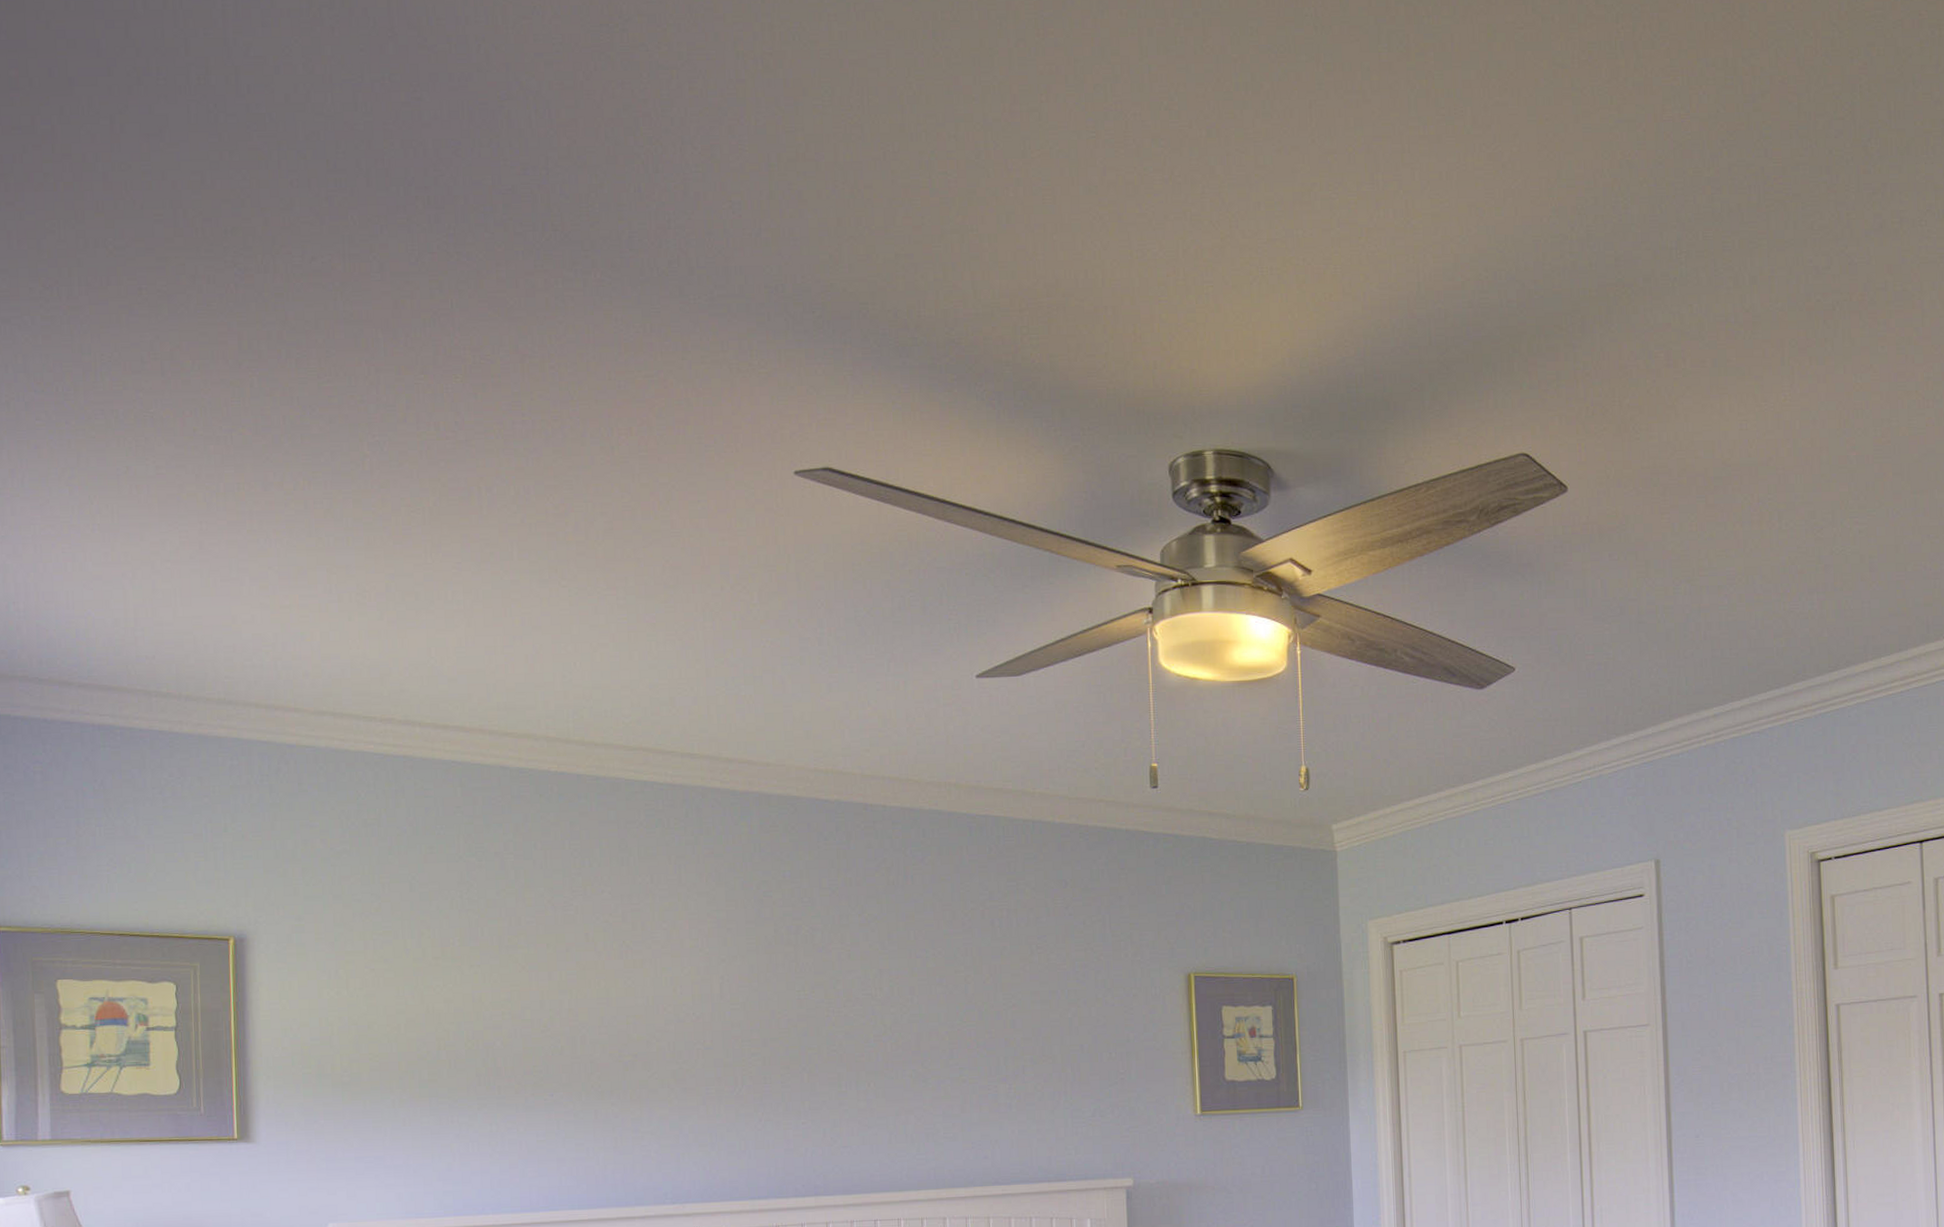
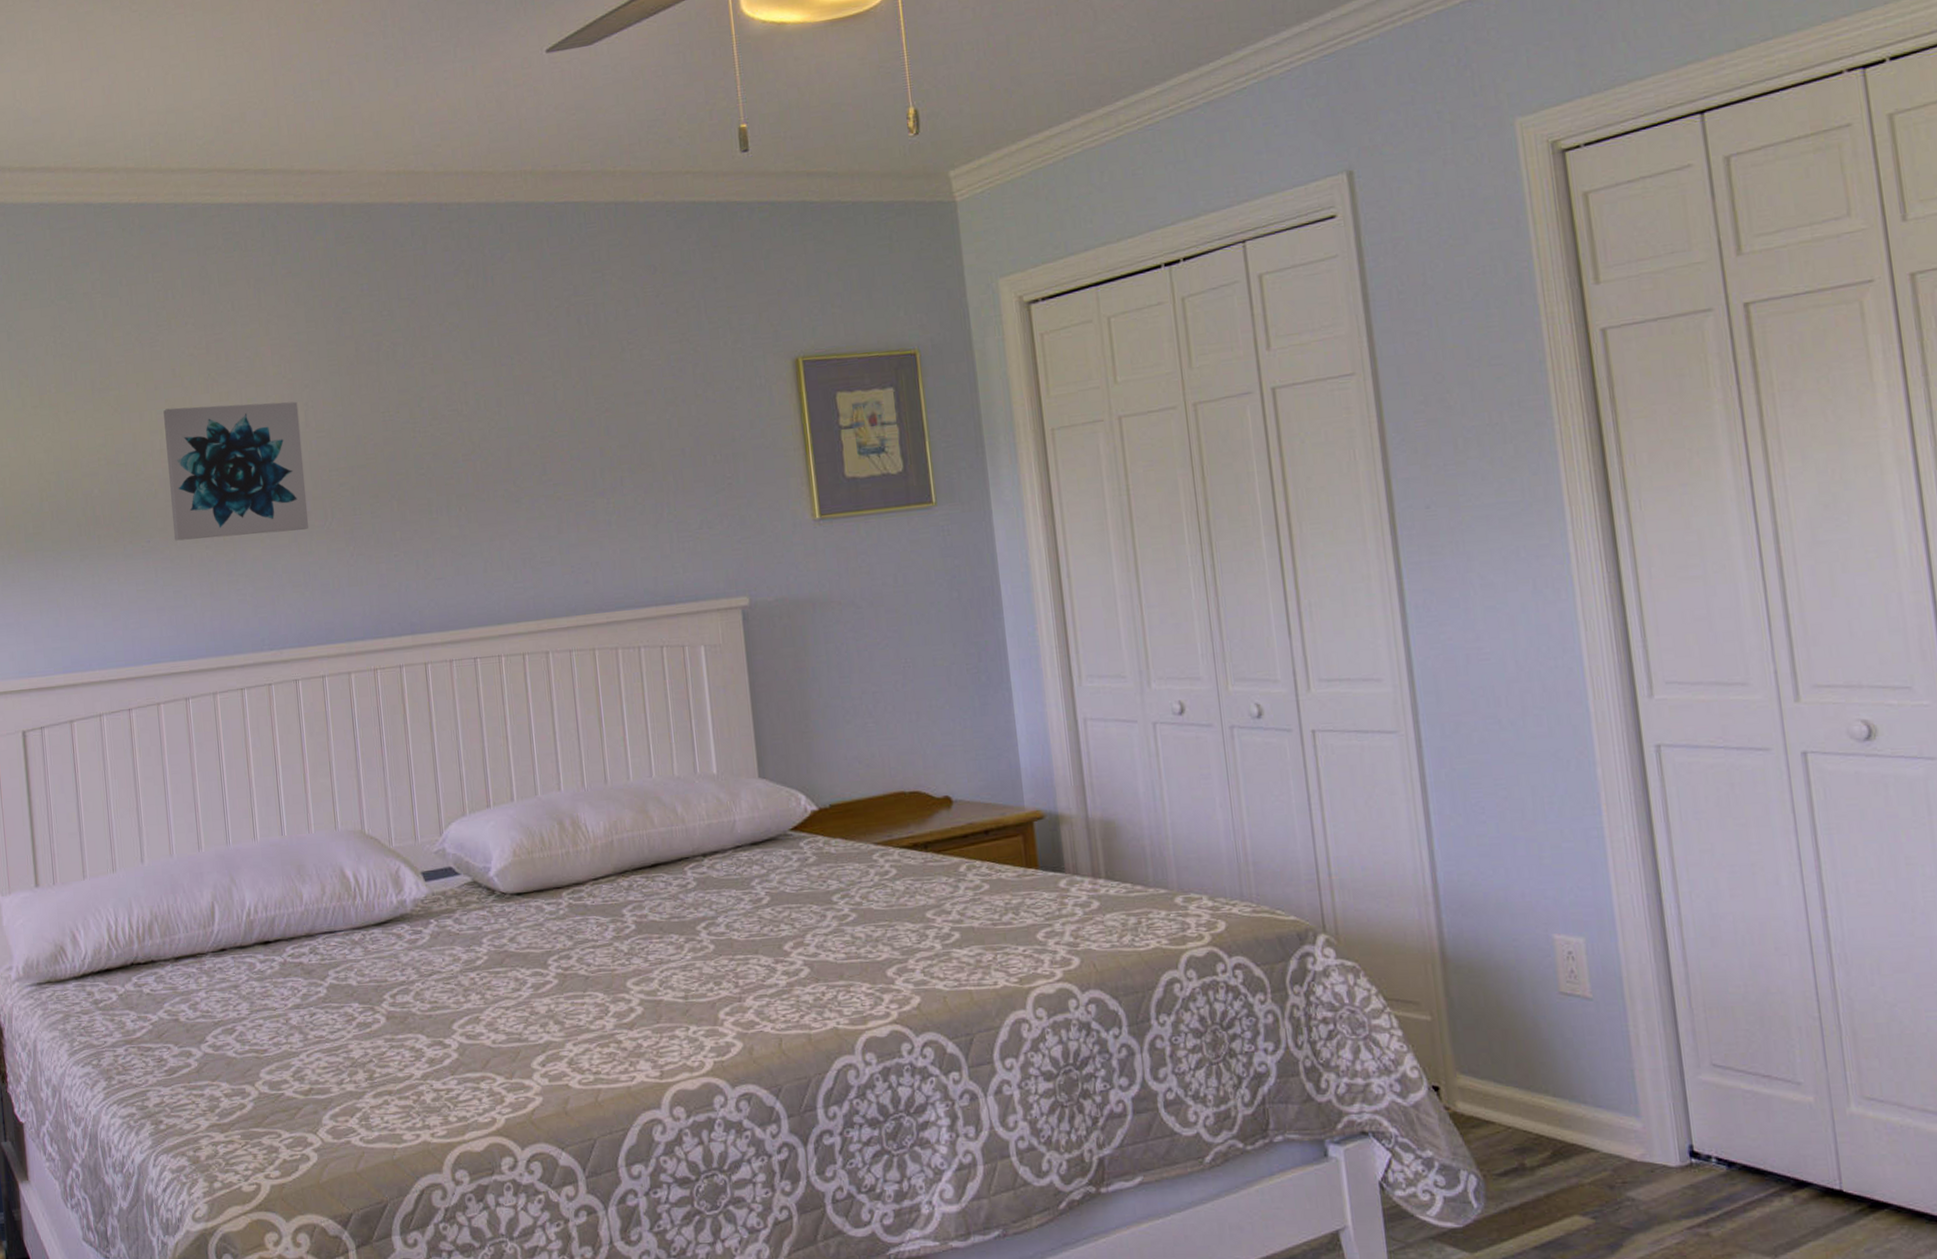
wall art: none [574,970,719,1096] -> present [163,401,309,541]

